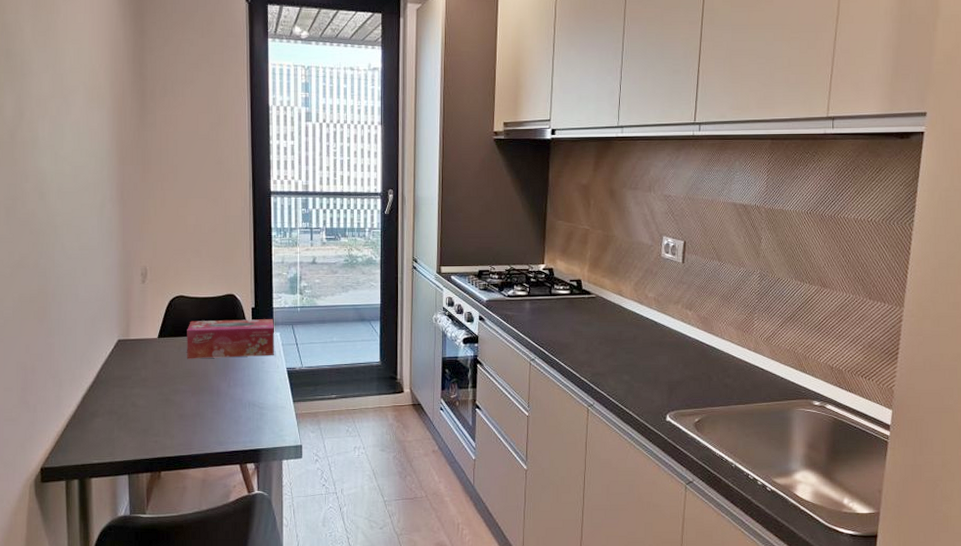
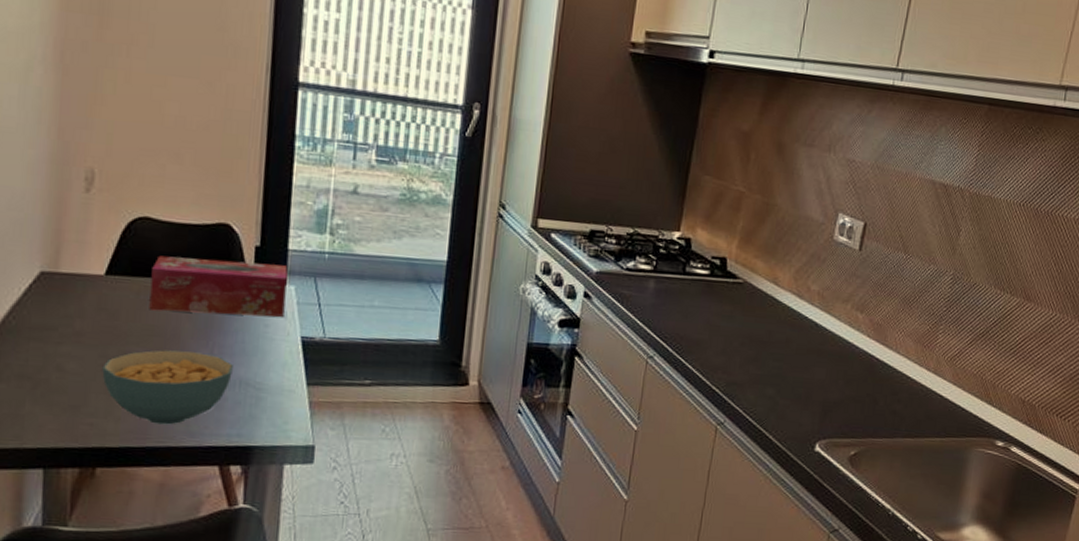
cereal bowl: none [160,385,243,438] -> present [102,350,233,425]

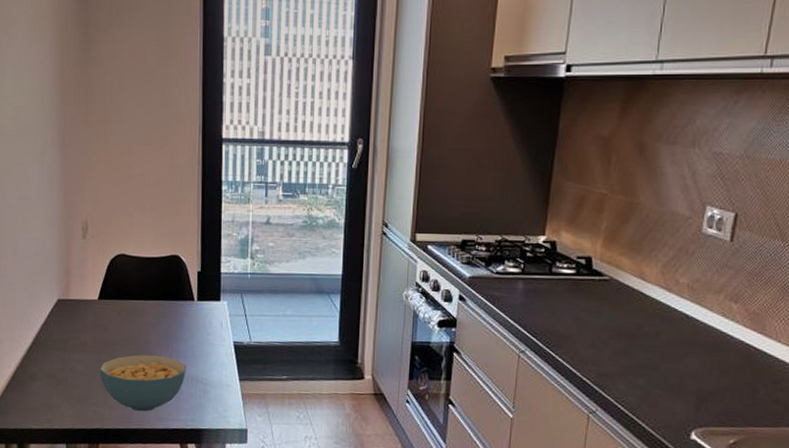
tissue box: present [149,255,288,317] -> none [128,283,221,327]

